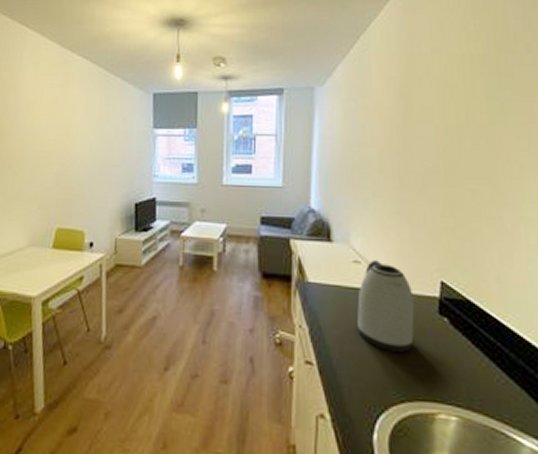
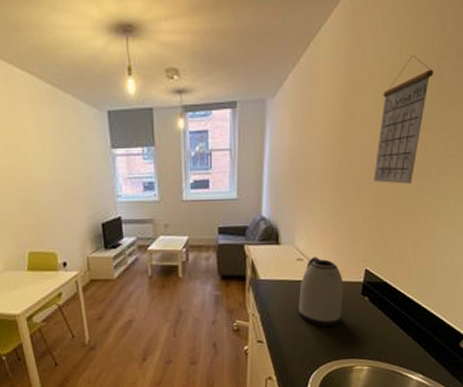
calendar: none [441,49,501,182] -> present [373,55,434,184]

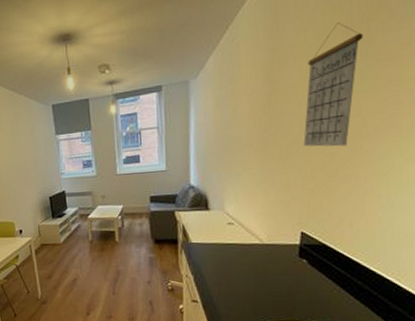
kettle: present [298,257,344,327] -> none [231,221,279,288]

